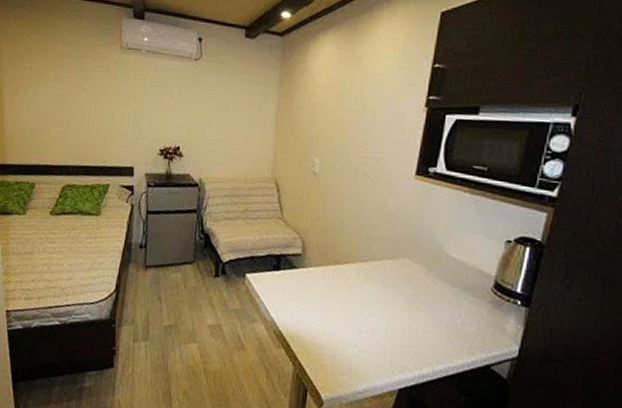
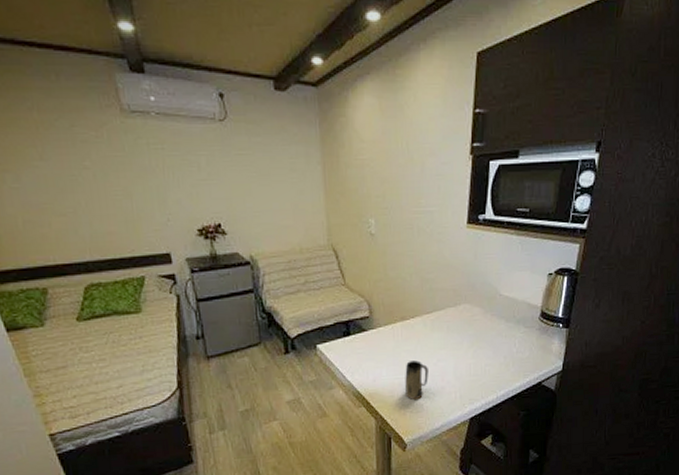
mug: none [329,309,357,353] -> present [405,360,428,400]

